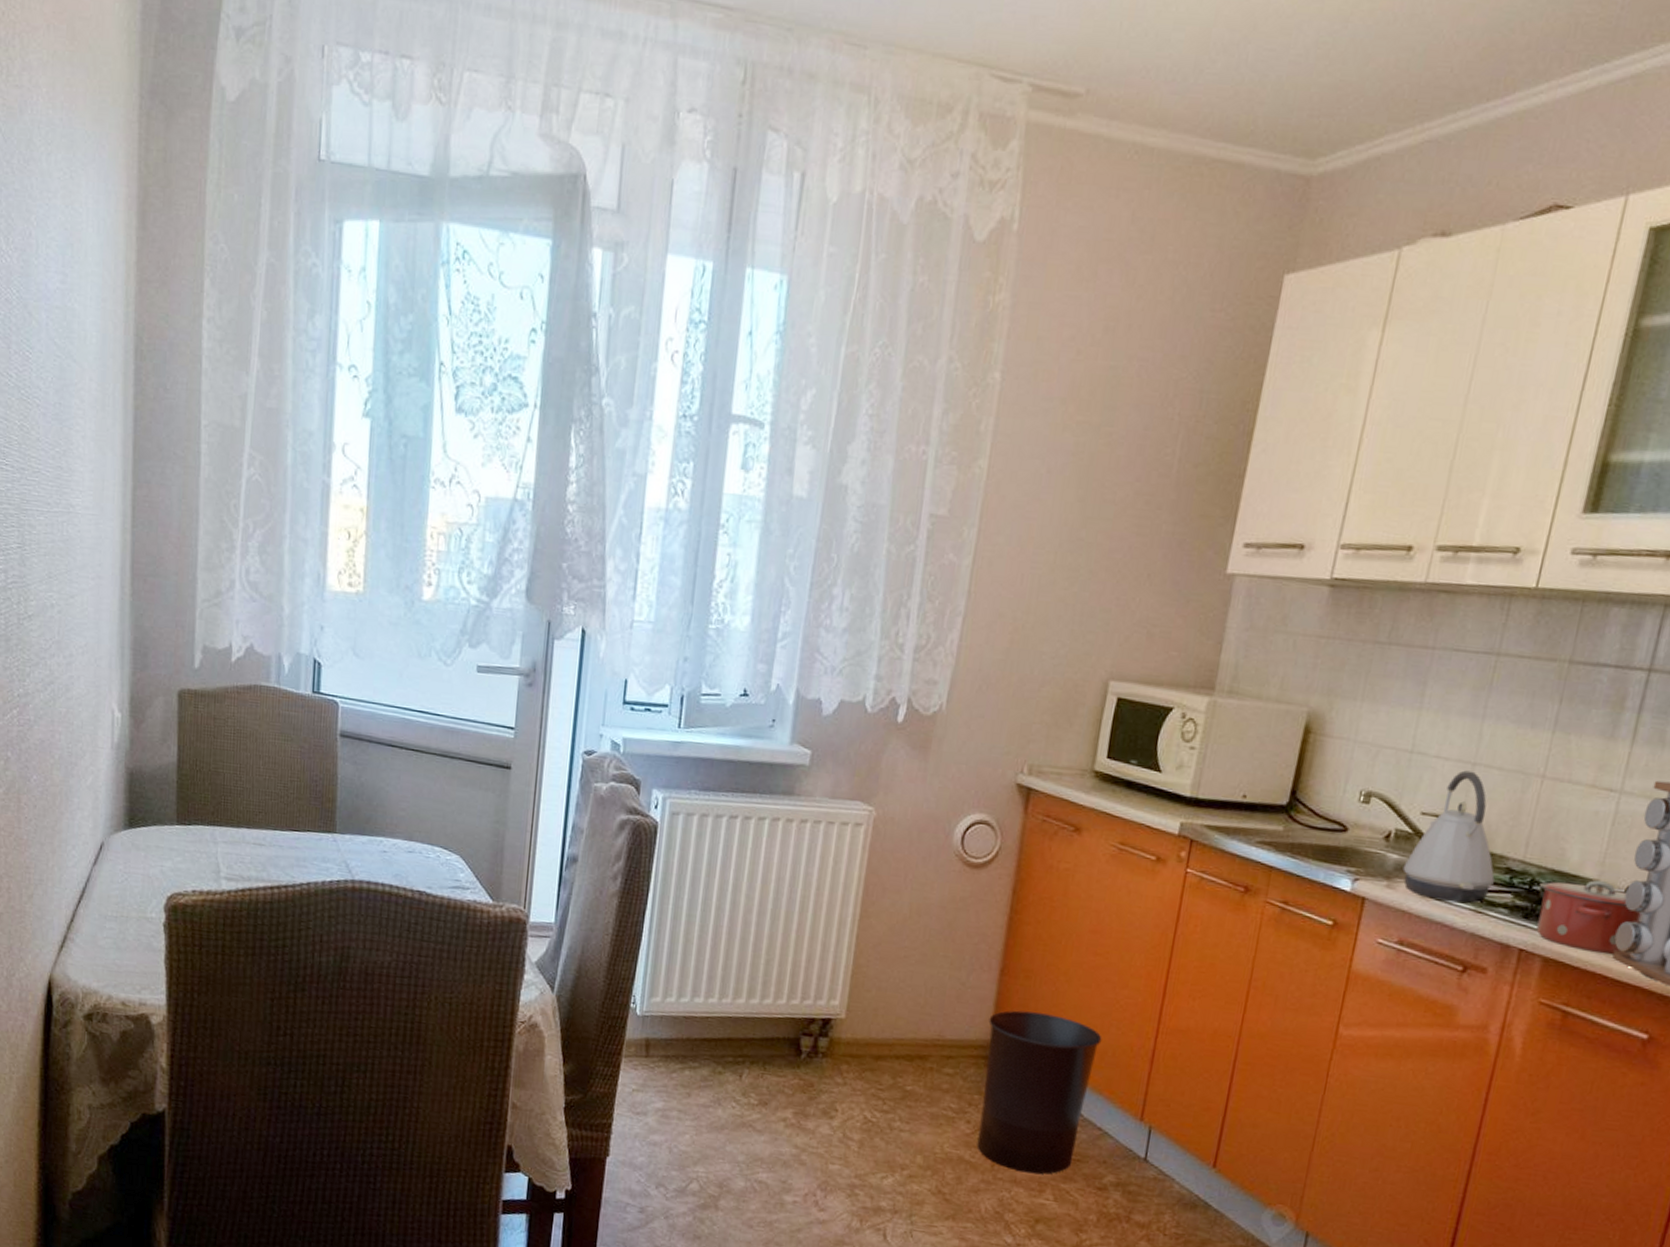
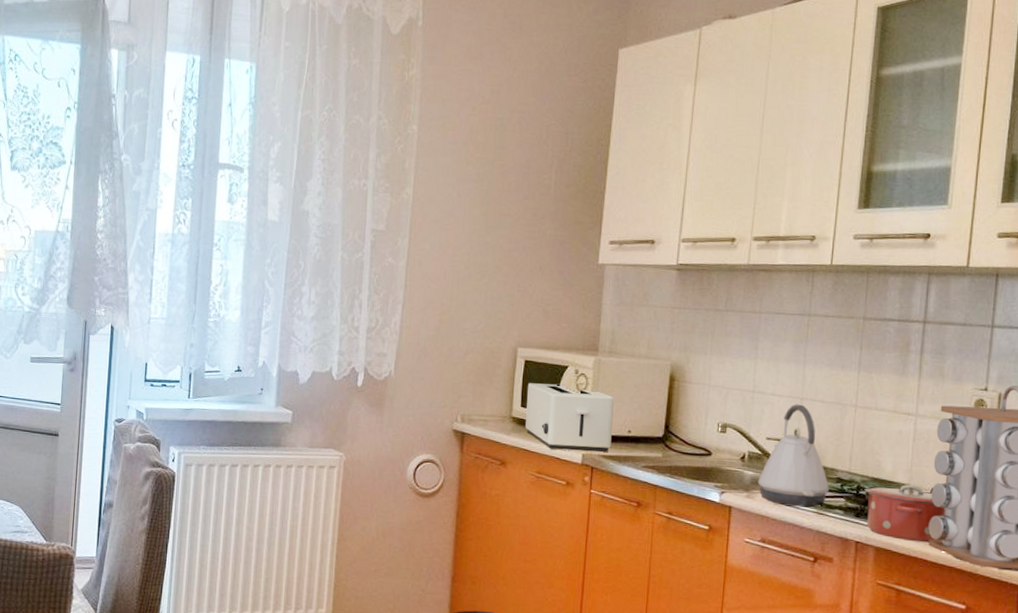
toaster: none [1110,727,1229,822] -> present [525,383,614,453]

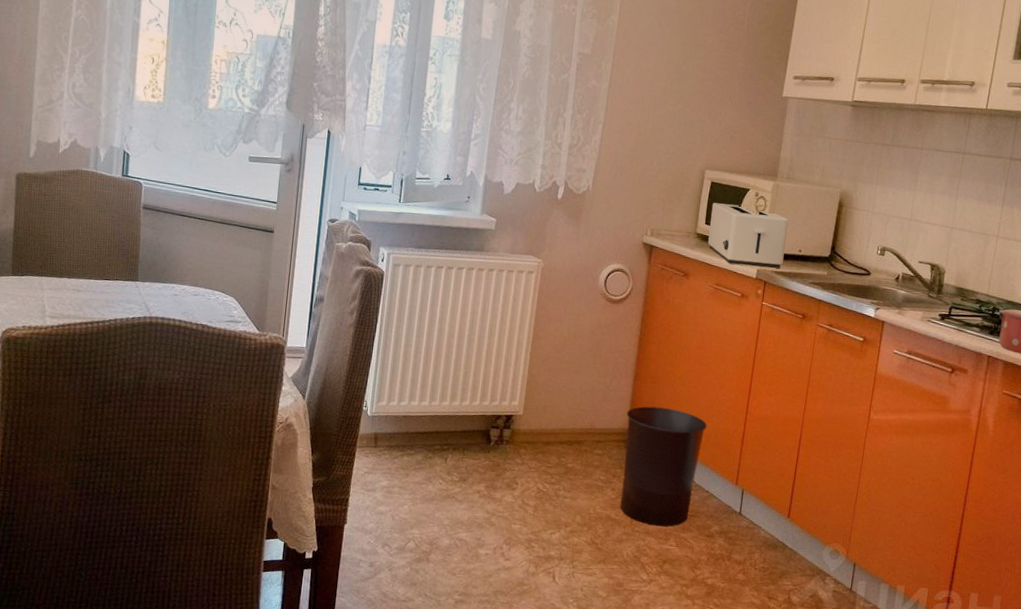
kettle: present [758,404,829,508] -> none [908,232,969,325]

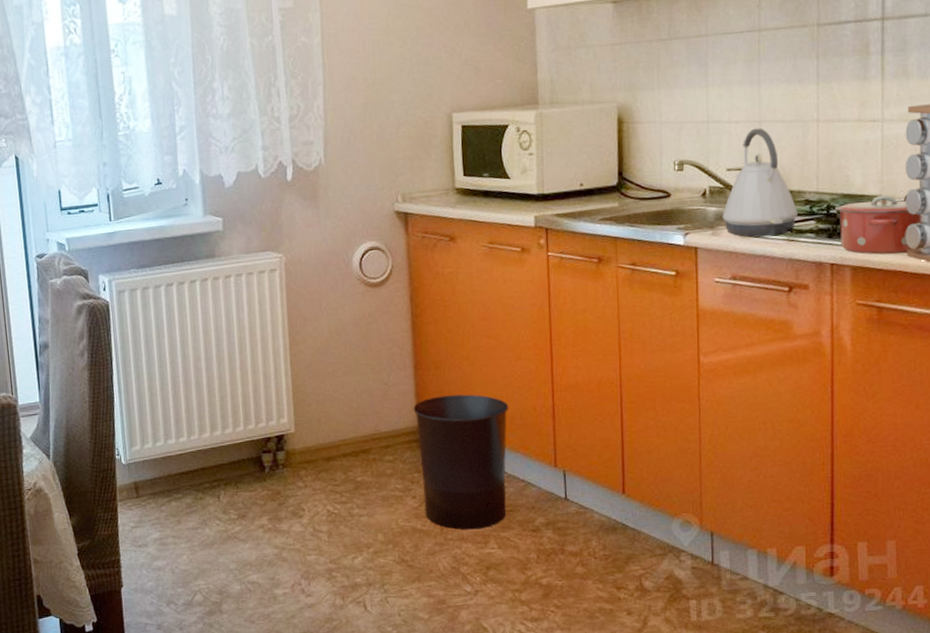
toaster: present [708,203,789,269] -> none [468,144,564,216]
kettle: none [908,232,969,325] -> present [722,128,798,238]

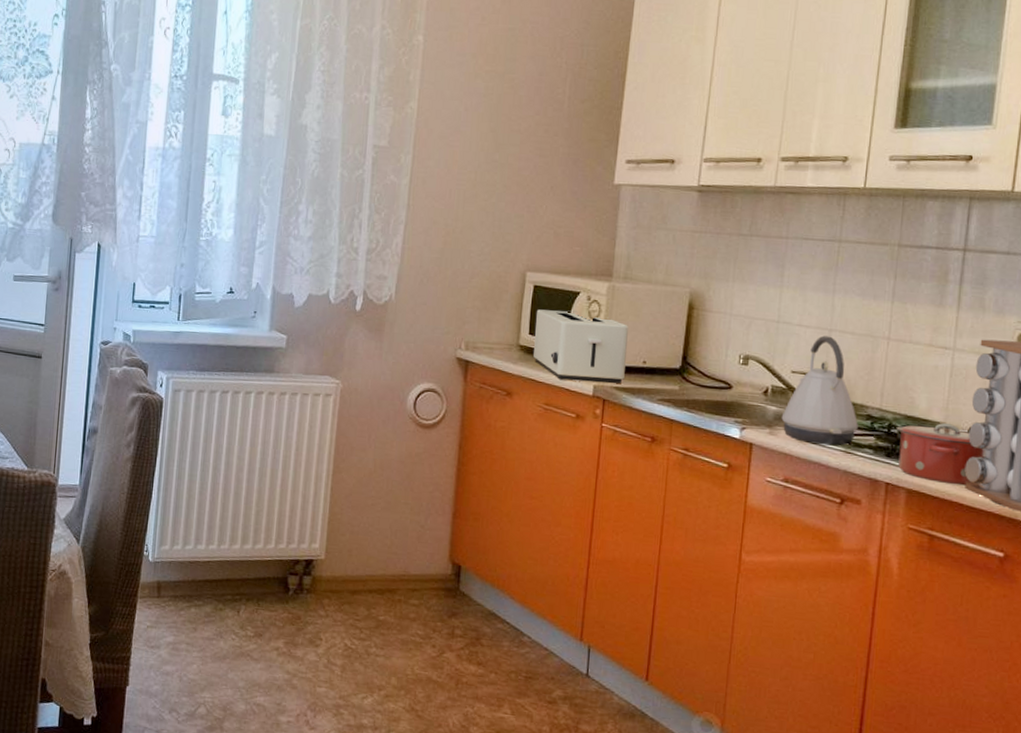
waste bin: present [413,394,509,530] -> none [442,548,543,691]
toaster: none [468,144,564,216] -> present [533,309,628,385]

